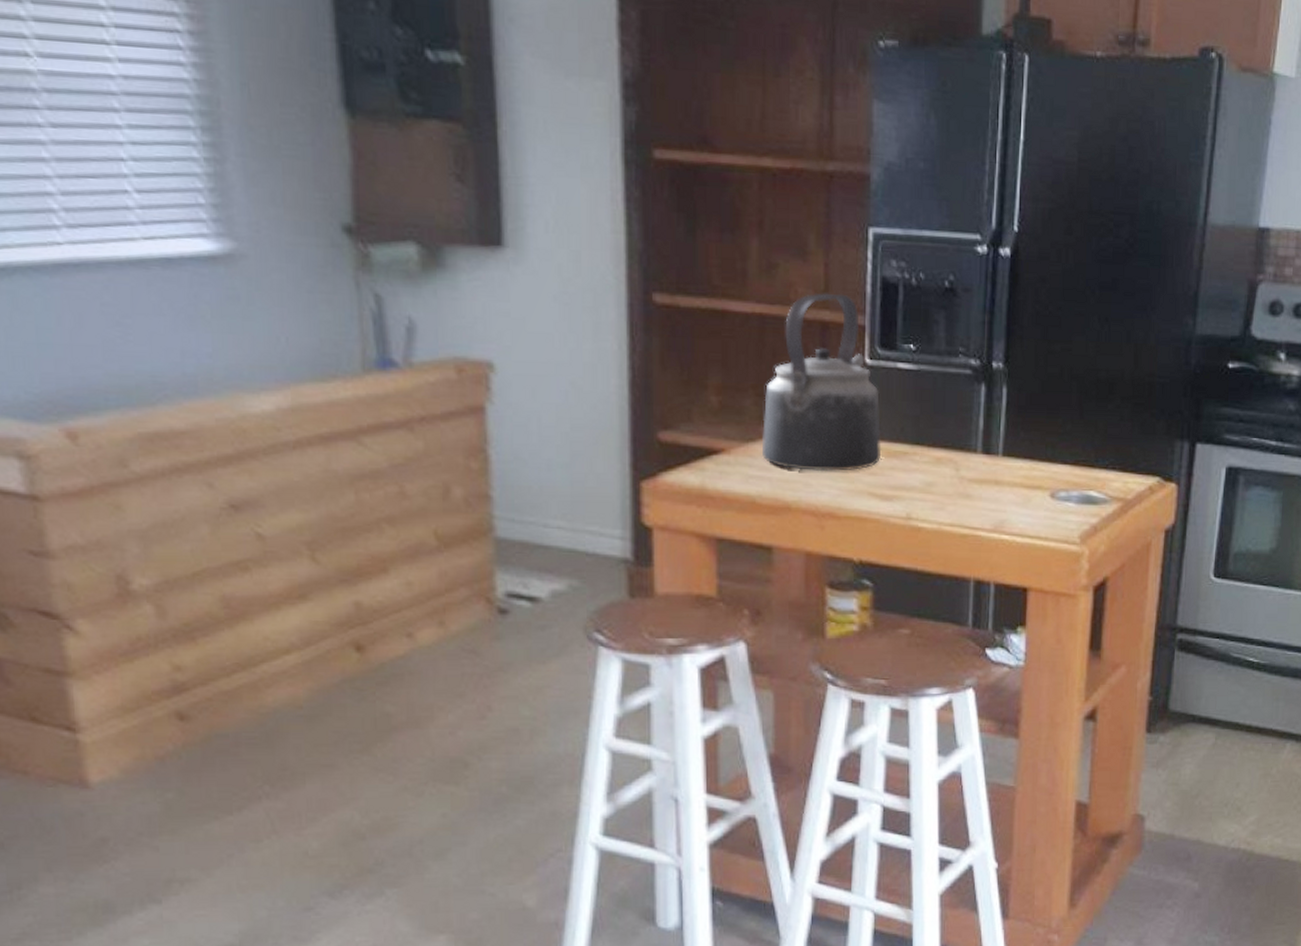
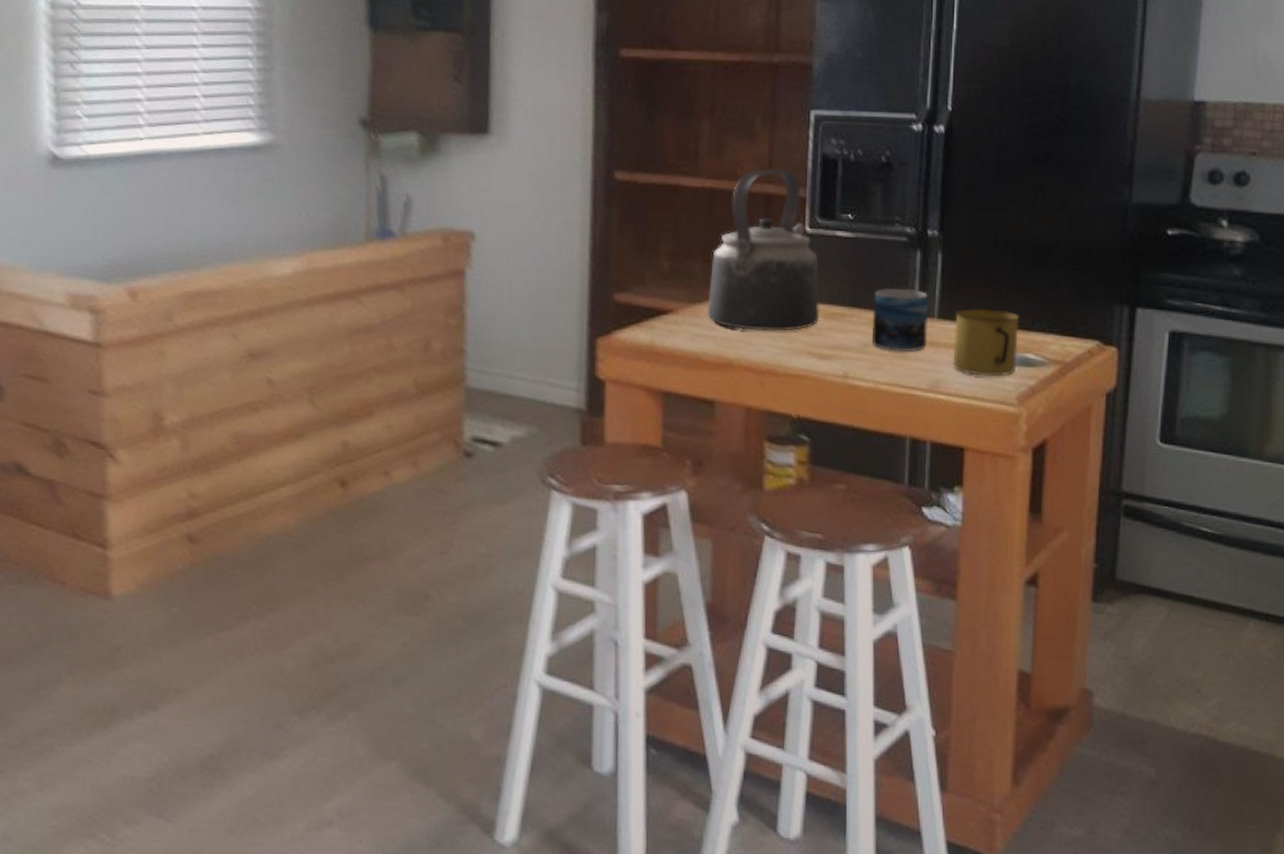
mug: none [935,424,994,491] -> present [871,287,929,352]
mug: none [1017,444,1085,515] -> present [953,307,1021,377]

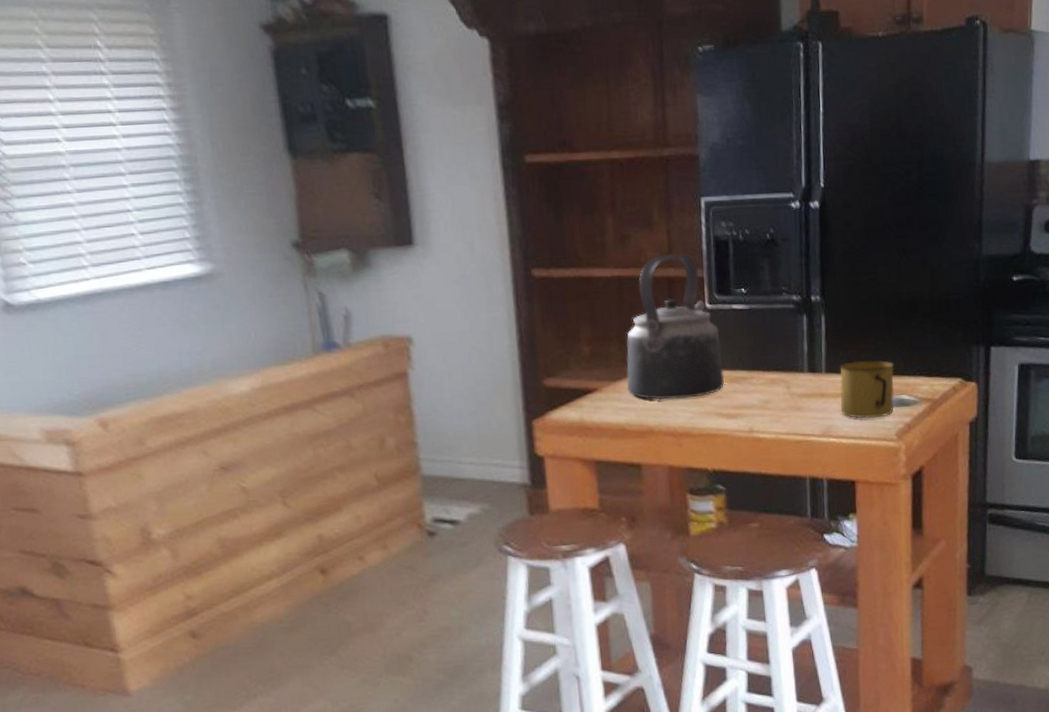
mug: present [871,287,929,352] -> none [769,349,818,405]

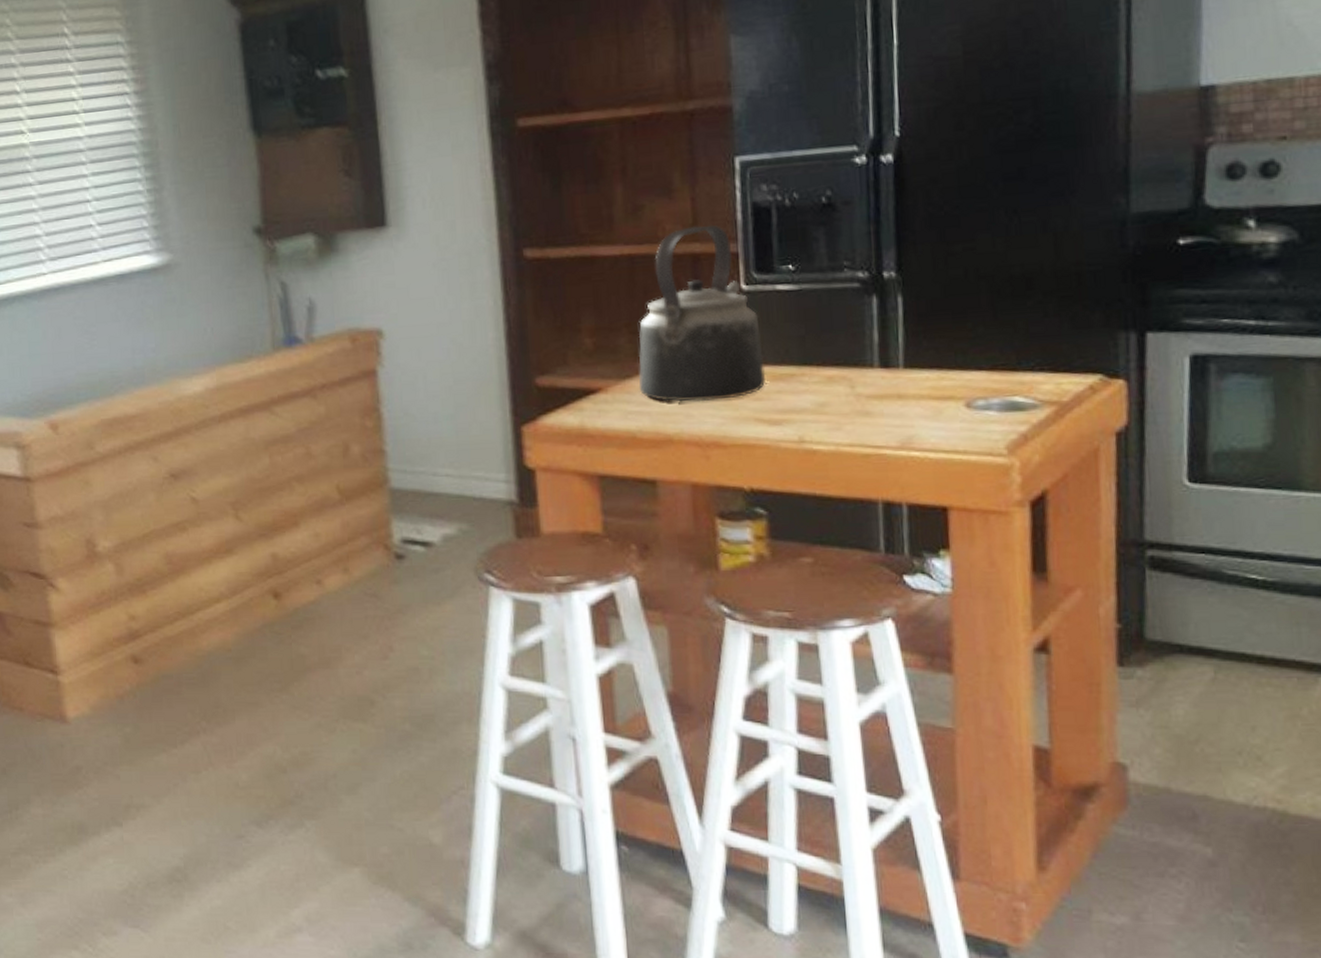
mug: present [839,359,895,419] -> none [923,350,1004,427]

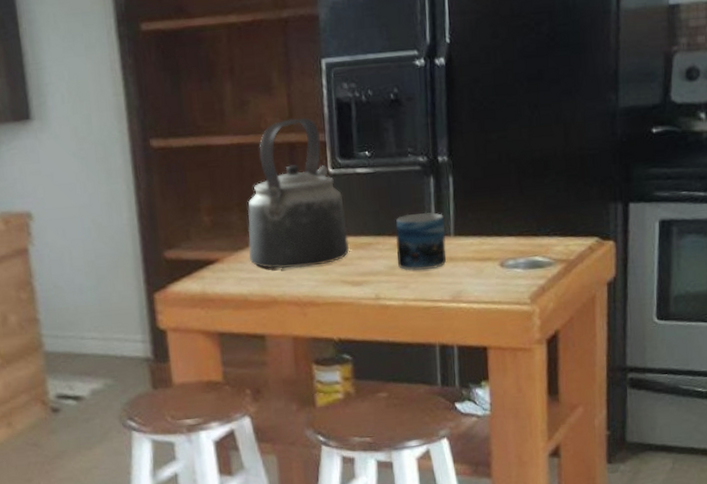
mug: none [826,338,893,409] -> present [395,212,446,271]

